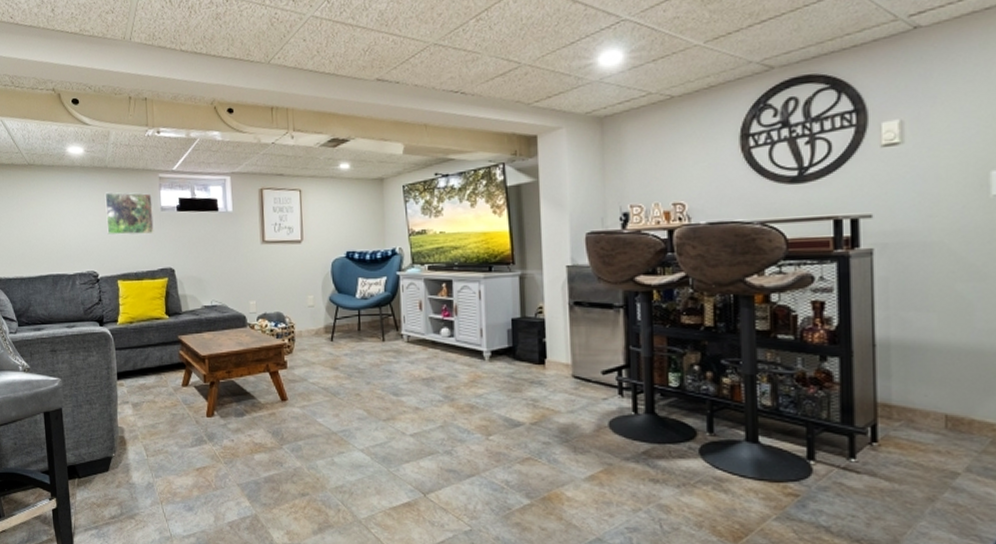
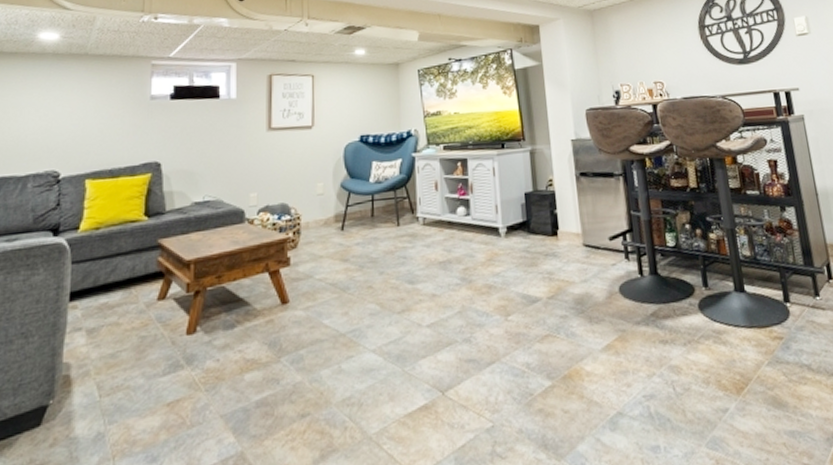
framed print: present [105,192,154,235] -> none [78,81,141,128]

